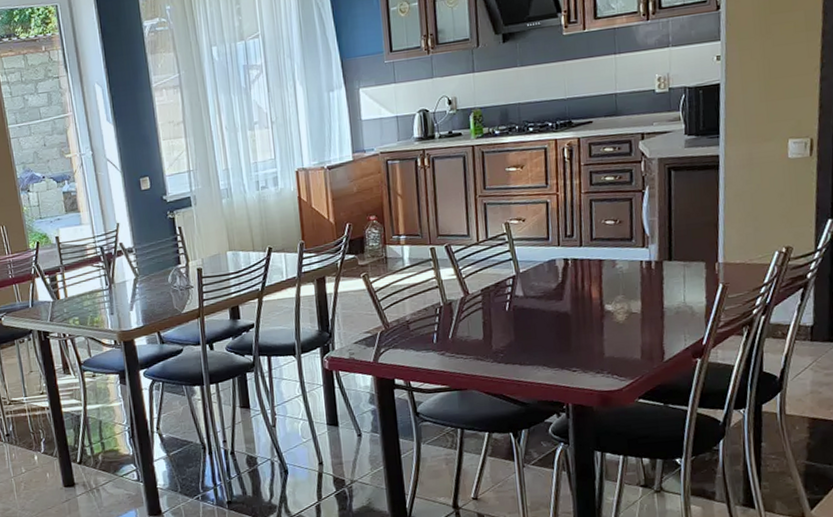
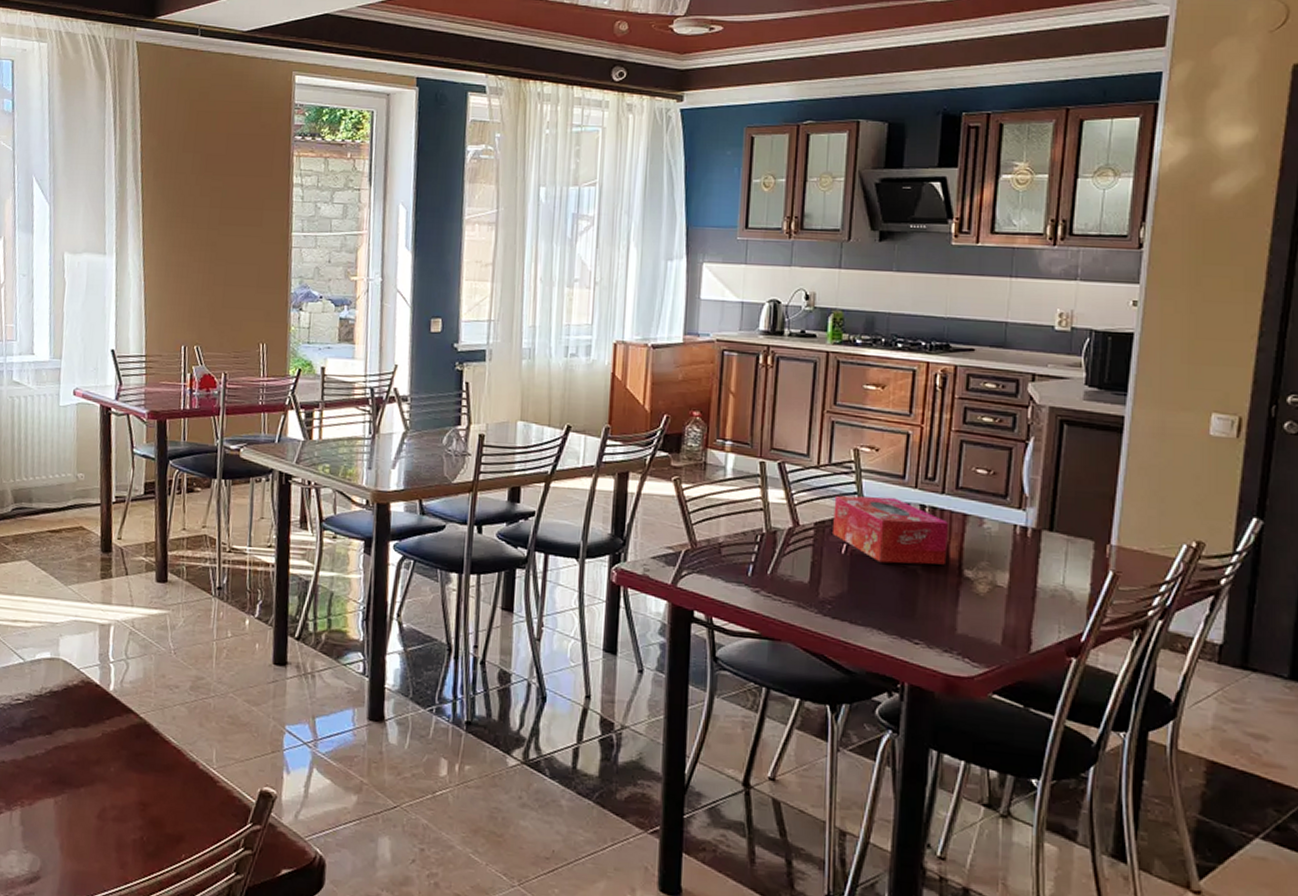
tissue box: none [494,257,590,312] -> present [833,495,950,565]

